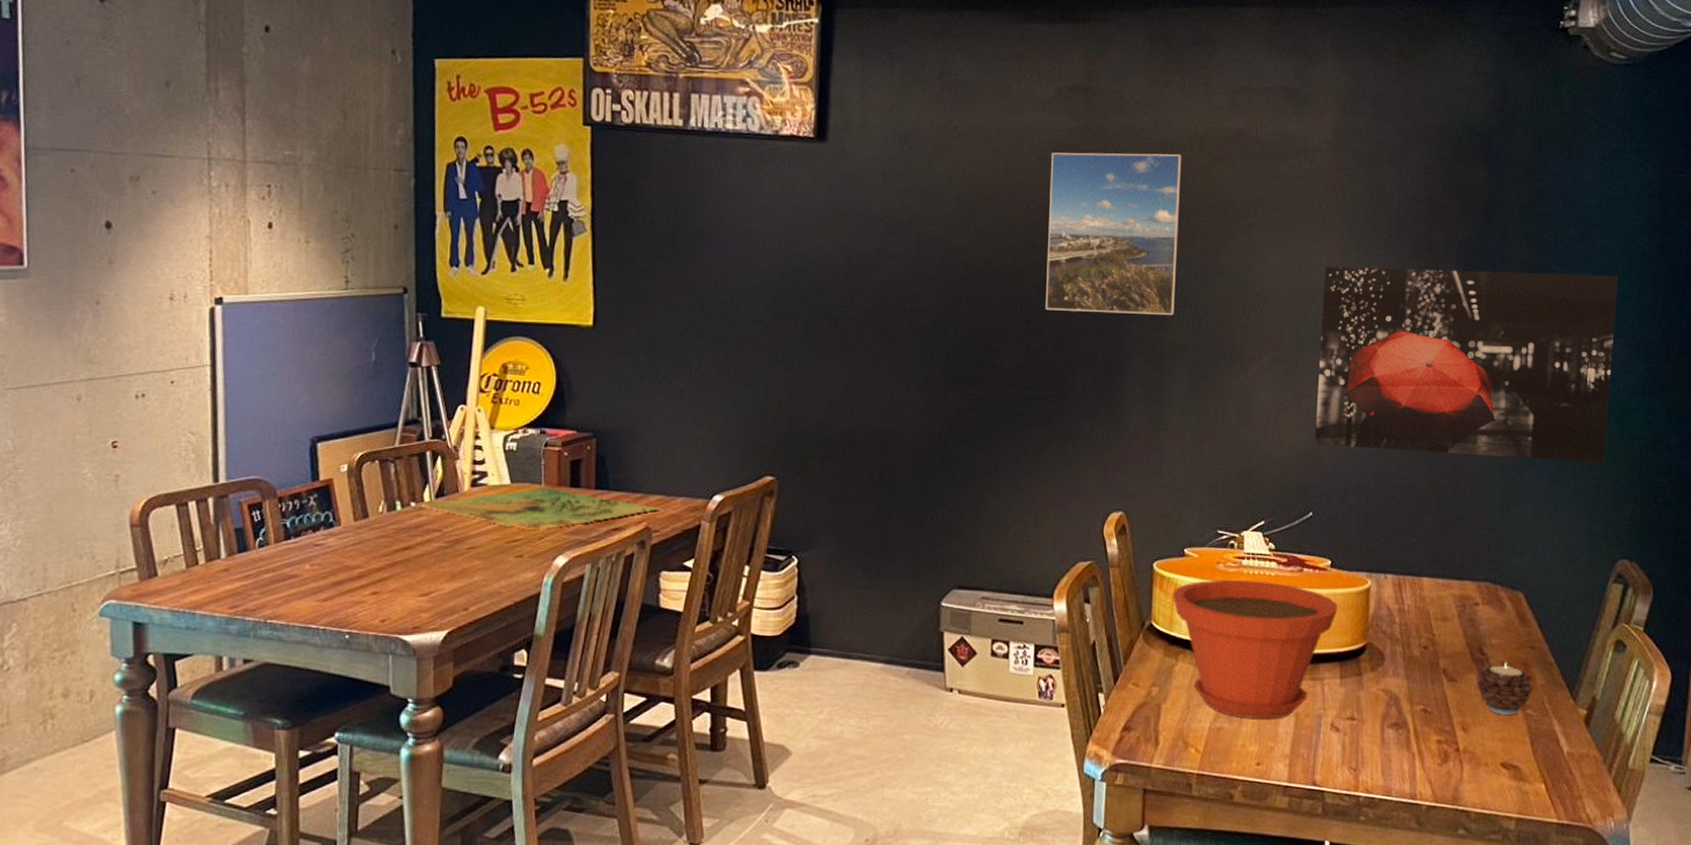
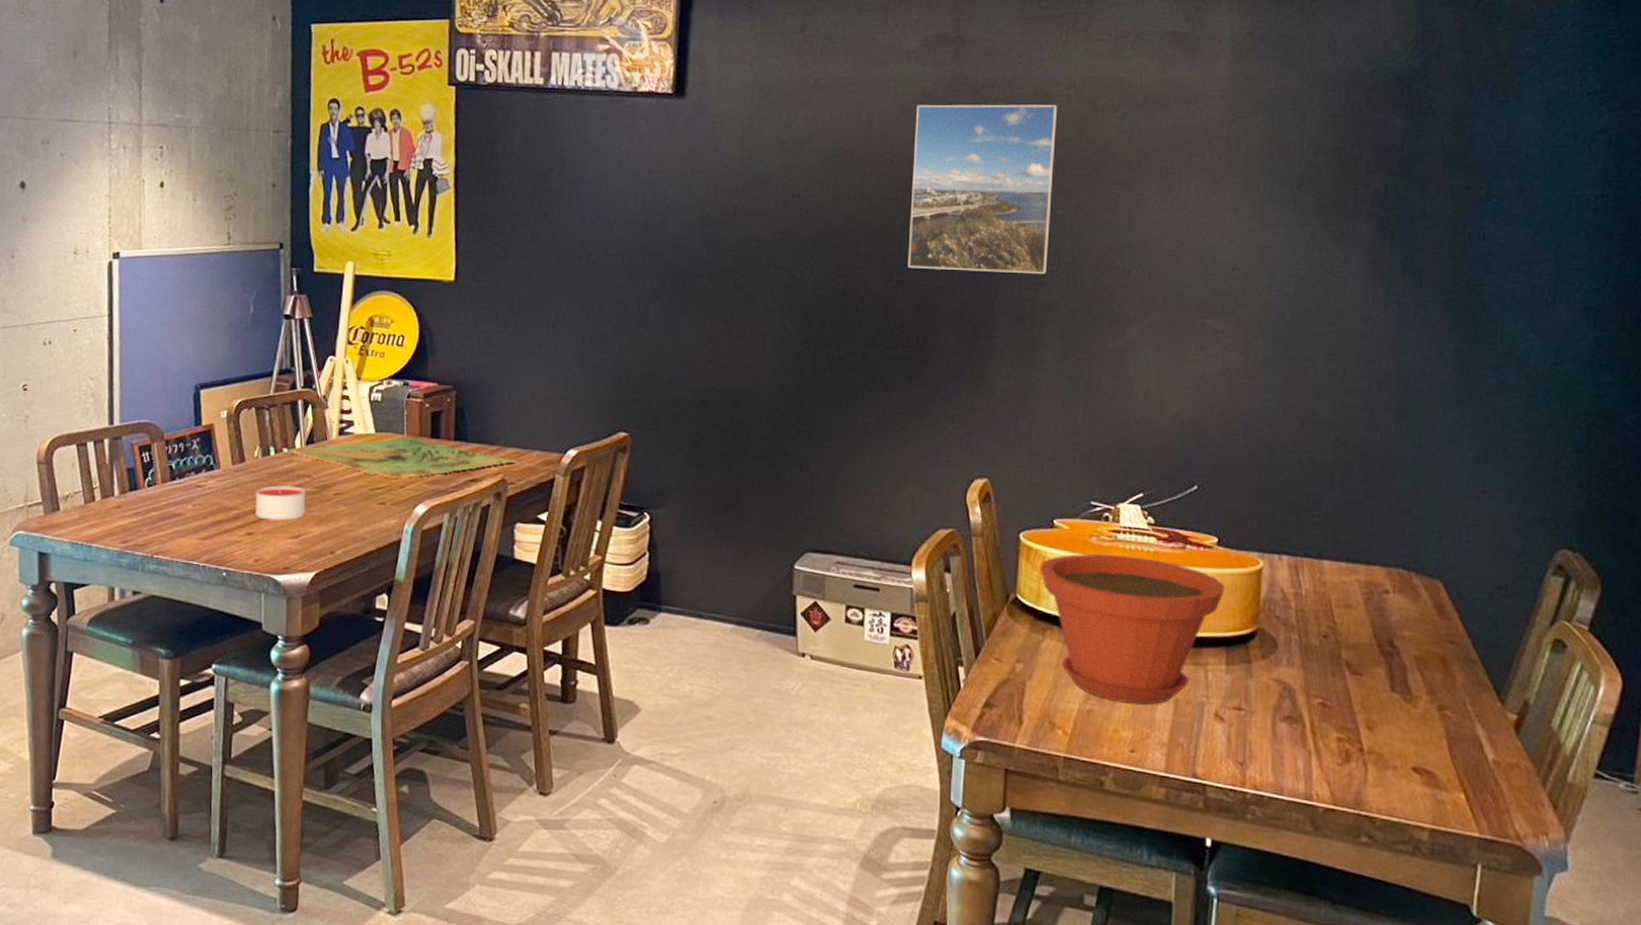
candle: none [380,540,436,579] -> present [255,485,306,522]
wall art: present [1315,266,1618,464] -> none [1202,223,1563,442]
candle: present [1477,661,1533,715] -> none [1386,656,1453,715]

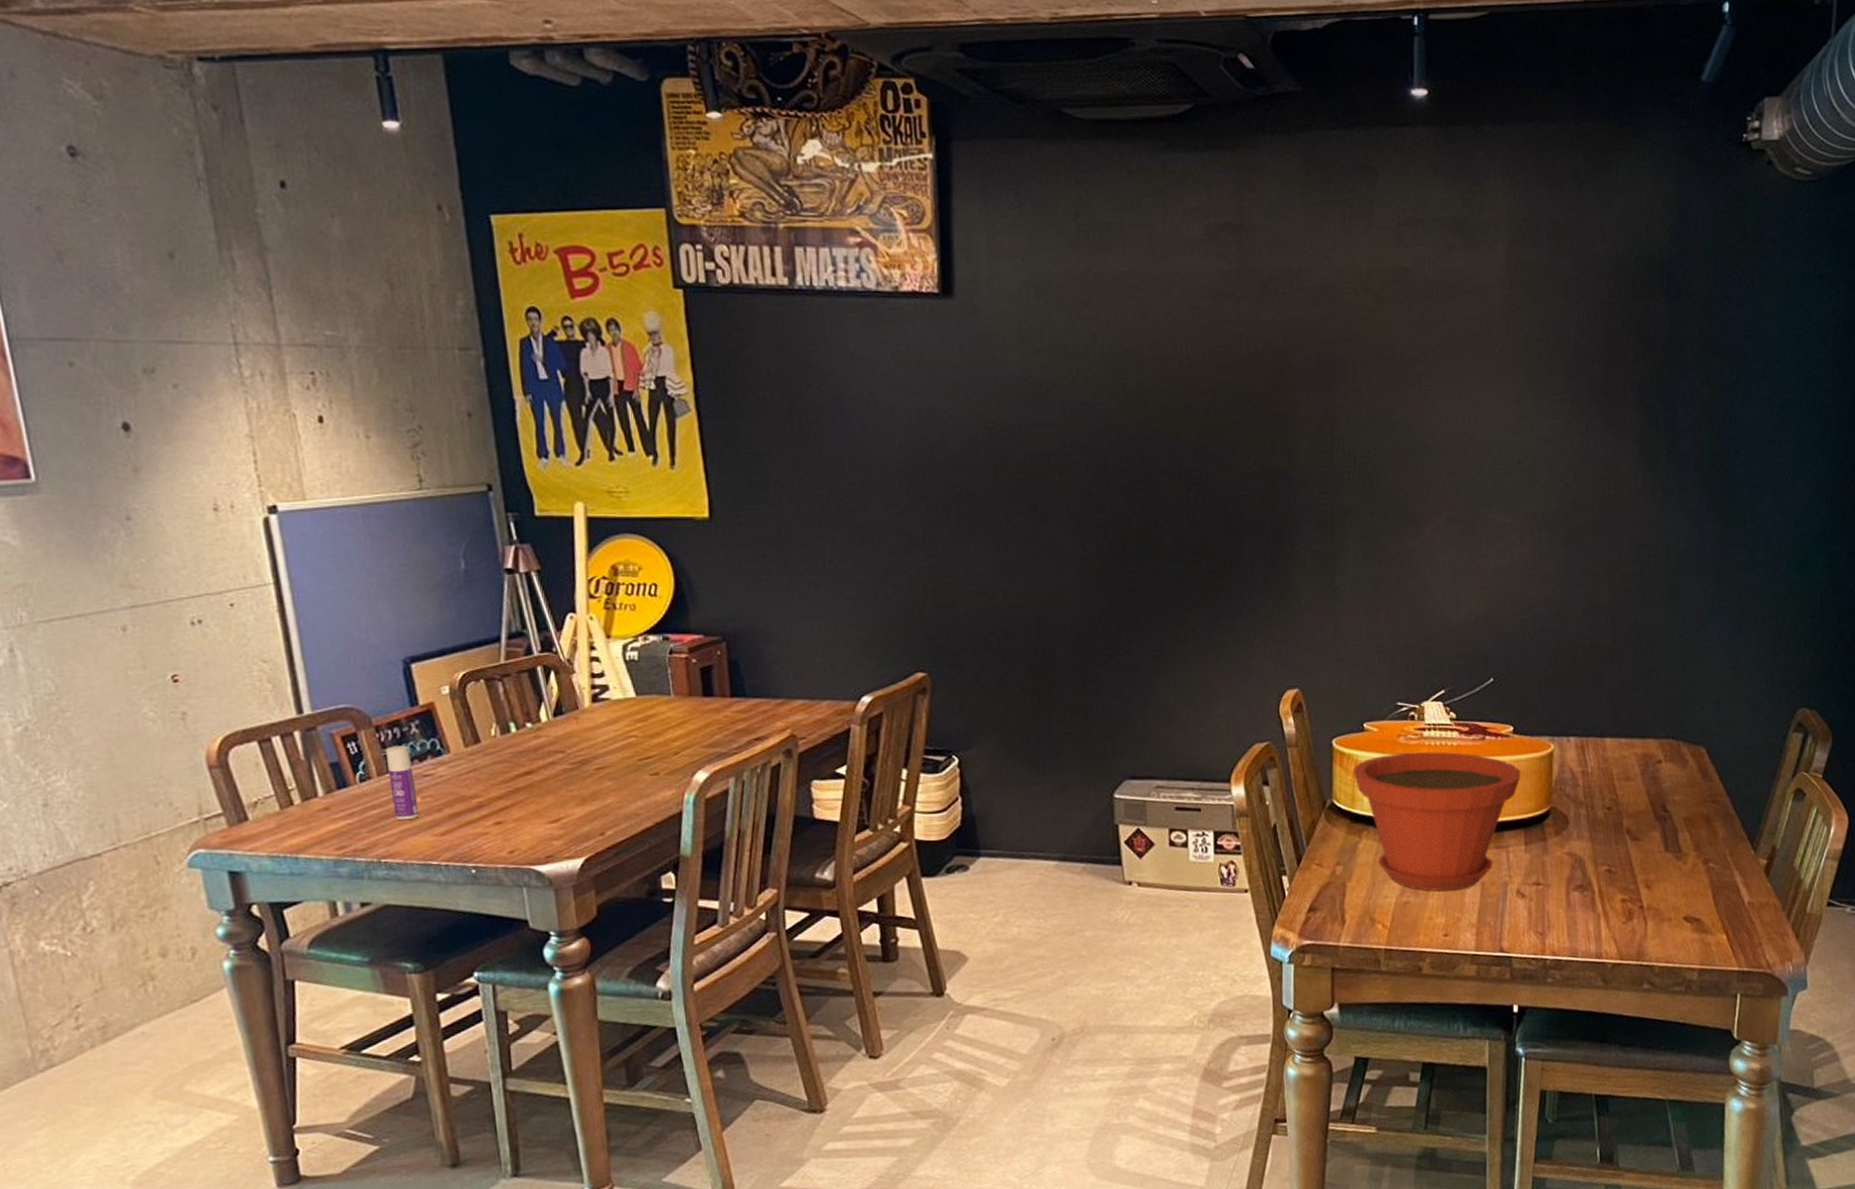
bottle: none [170,458,190,524] -> present [386,745,419,821]
candle: present [255,485,306,522] -> none [498,764,564,807]
board game: present [288,437,517,478] -> none [532,698,805,745]
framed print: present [908,104,1058,275] -> none [1203,298,1345,478]

